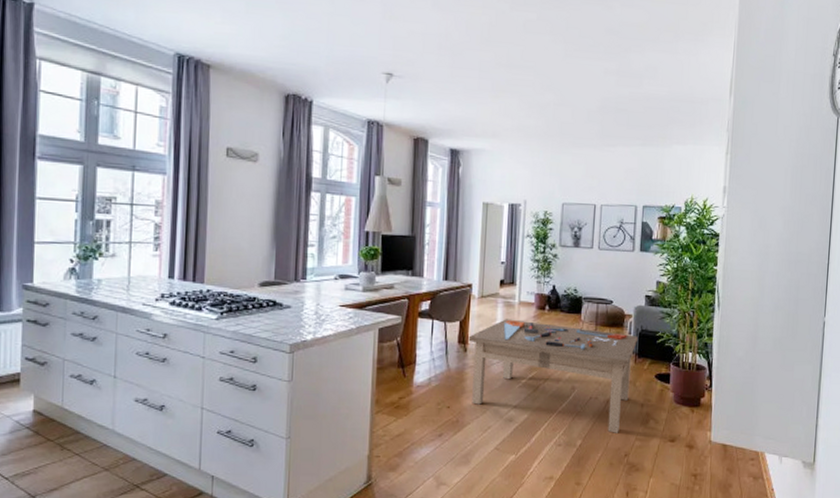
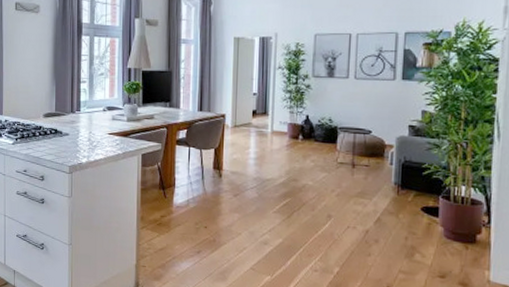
coffee table: present [468,319,638,433] -> none [223,147,400,264]

